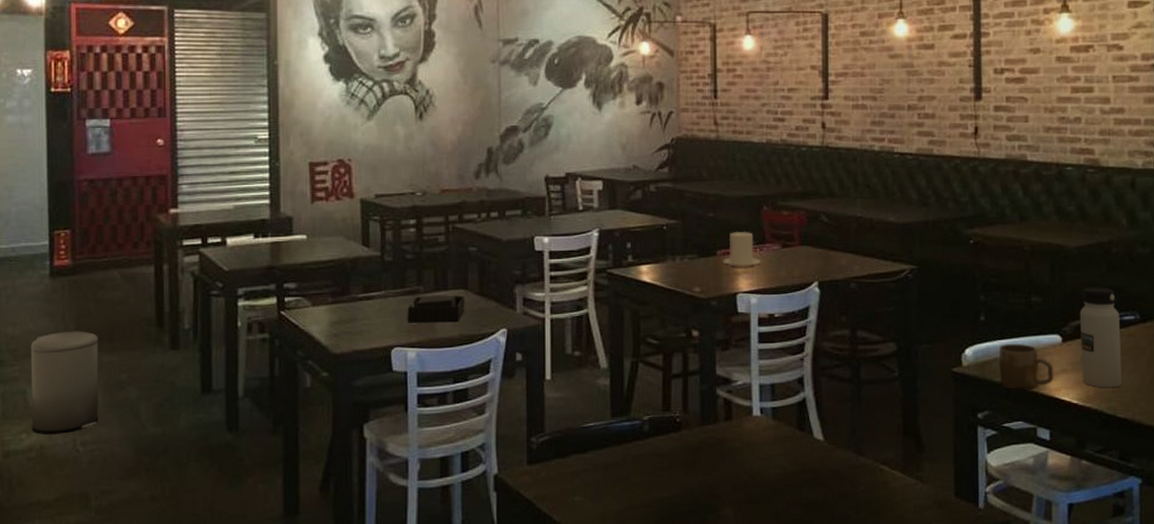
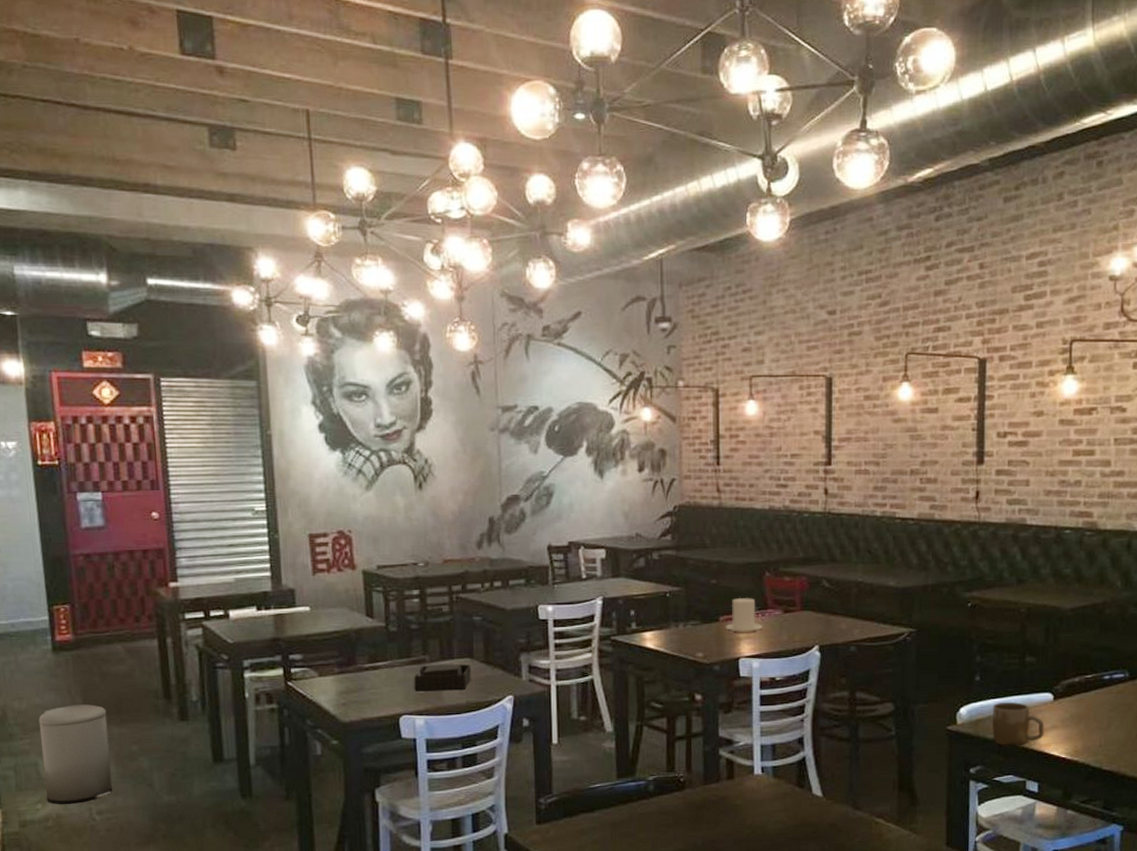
water bottle: present [1079,287,1122,388] -> none [1071,647,1110,743]

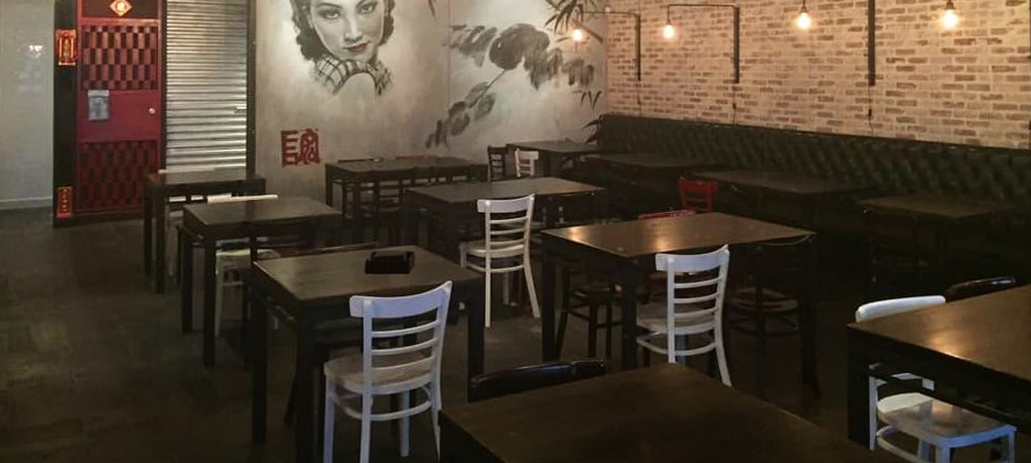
pedal bin: present [38,704,113,804] -> none [33,276,94,366]
candle: present [725,597,763,633] -> none [643,198,678,230]
mug: present [991,702,1044,747] -> none [888,302,938,345]

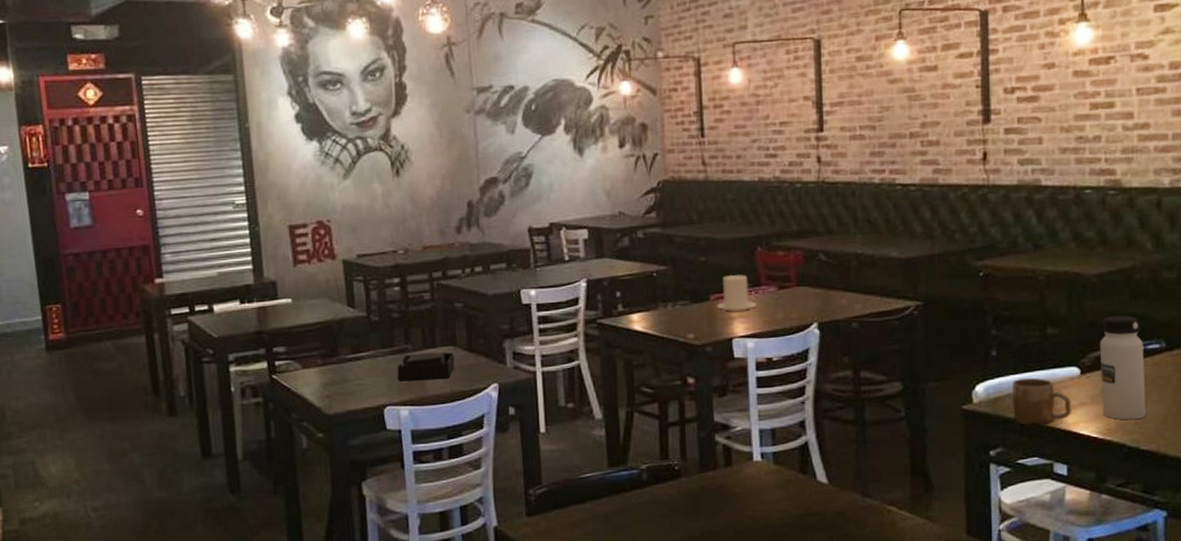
candle: none [643,198,678,230] -> present [716,274,757,312]
mug: none [888,302,938,345] -> present [1011,377,1071,426]
water bottle: none [961,254,999,345] -> present [1099,315,1146,420]

